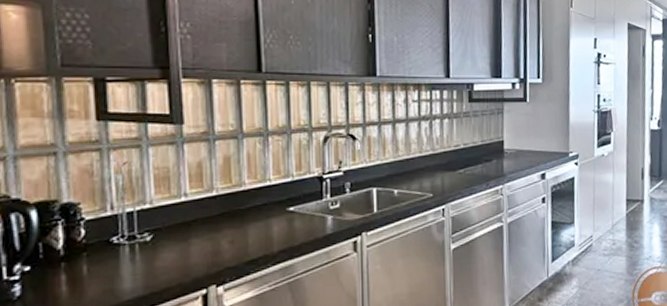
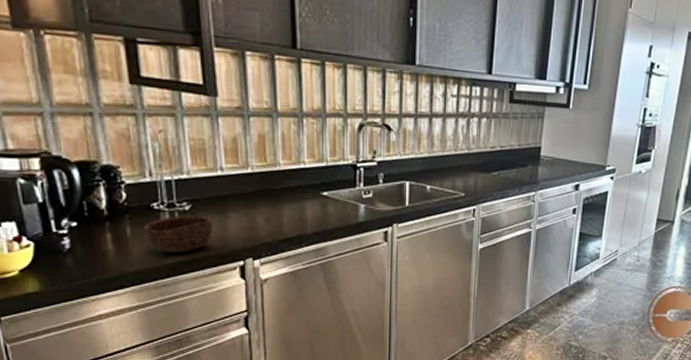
bowl: none [102,245,176,289] -> present [144,215,214,252]

